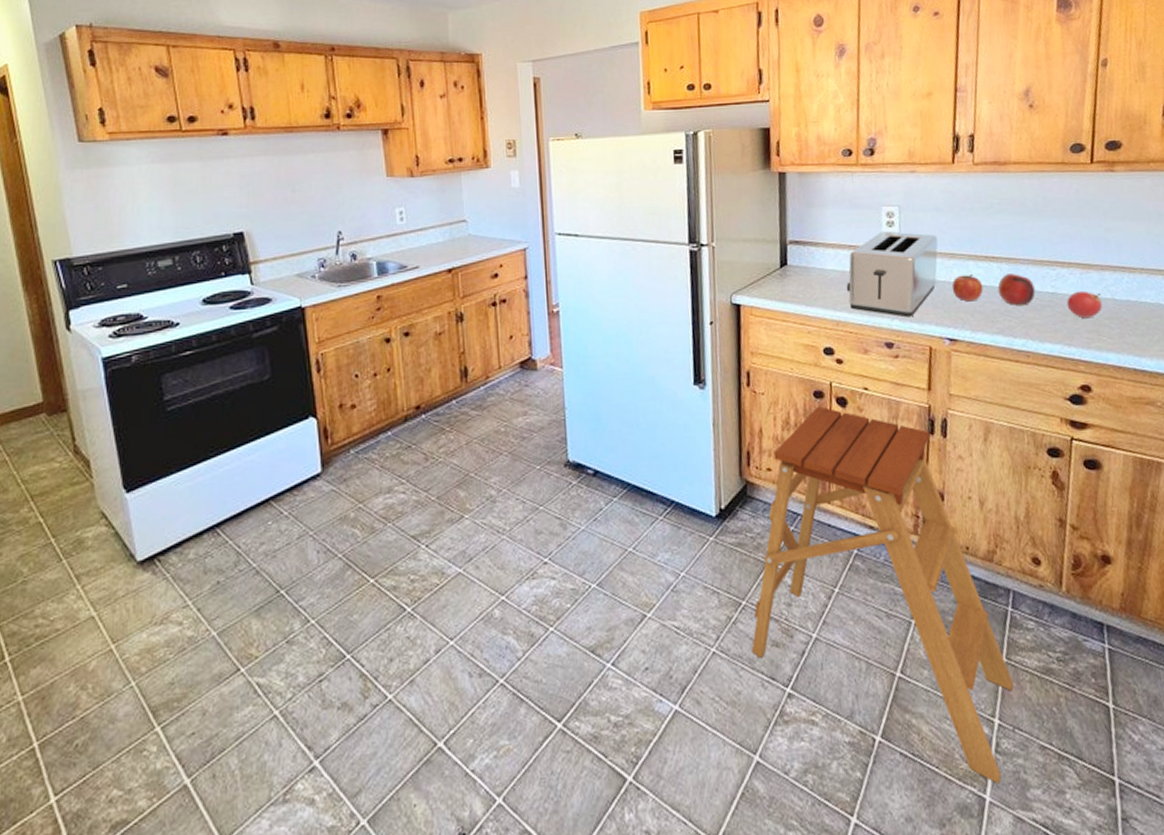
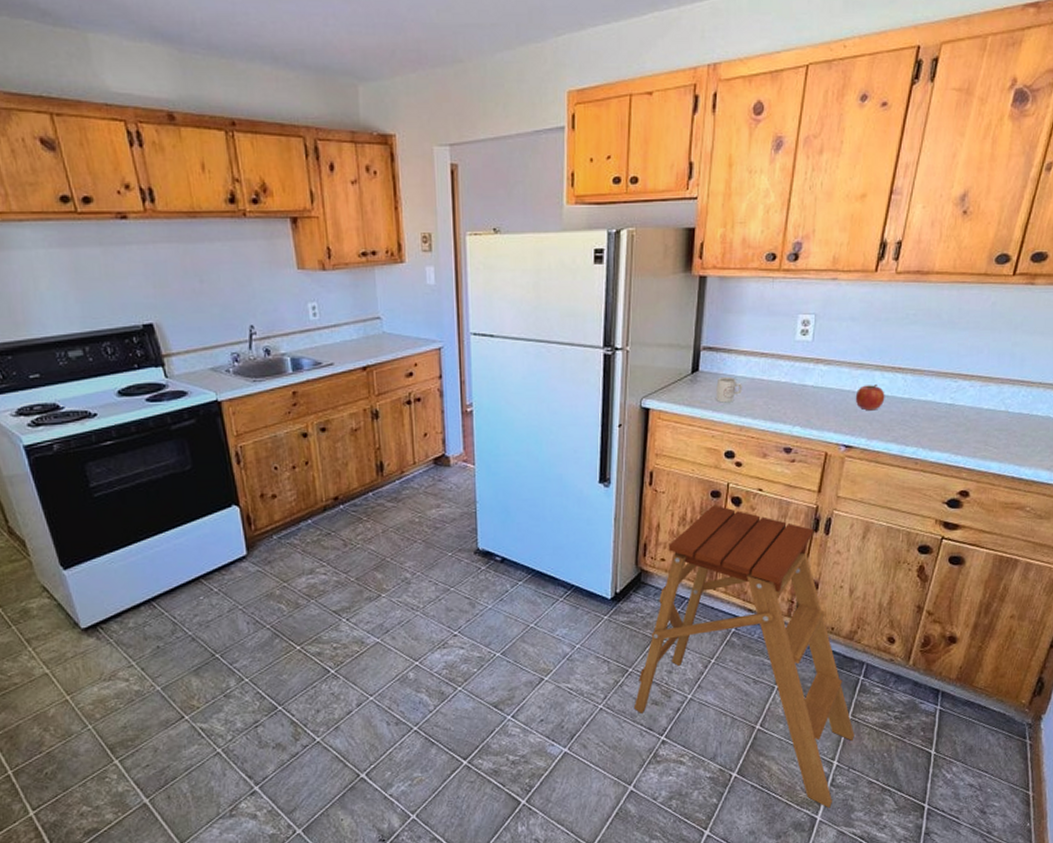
mug: none [806,270,835,297] -> present [716,376,743,403]
toaster: present [846,231,939,318] -> none [753,340,849,425]
fruit: present [997,273,1035,305] -> none [899,385,934,415]
fruit: present [1066,290,1103,319] -> none [962,402,995,430]

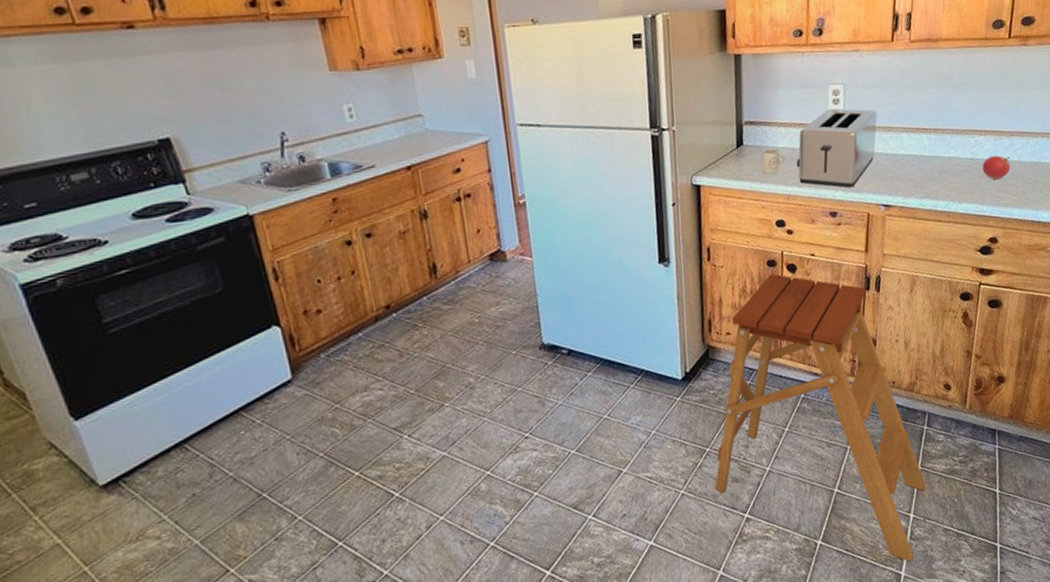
toaster: none [753,340,849,425] -> present [796,109,878,189]
fruit: present [855,385,885,411] -> none [888,145,914,171]
fruit: none [962,402,995,430] -> present [982,155,1011,180]

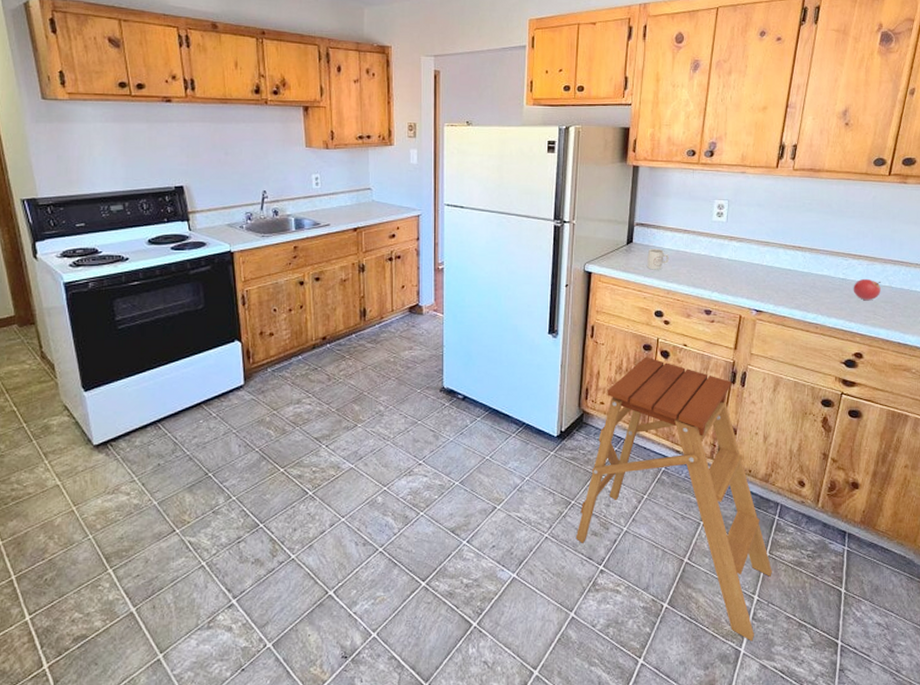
toaster: present [796,109,878,189] -> none [678,221,757,291]

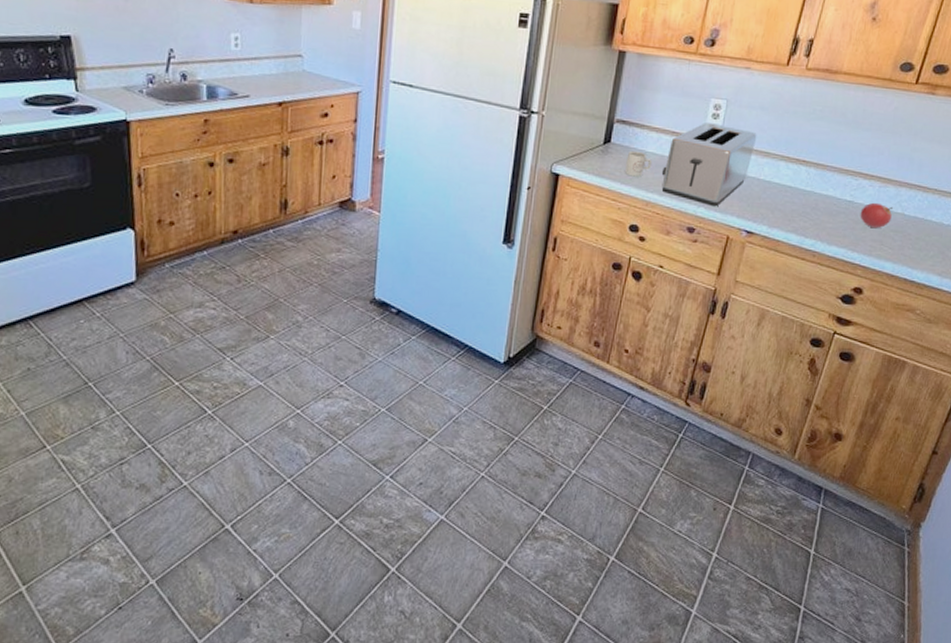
step ladder: present [575,356,772,642] -> none [516,277,736,603]
toaster: none [678,221,757,291] -> present [661,123,757,207]

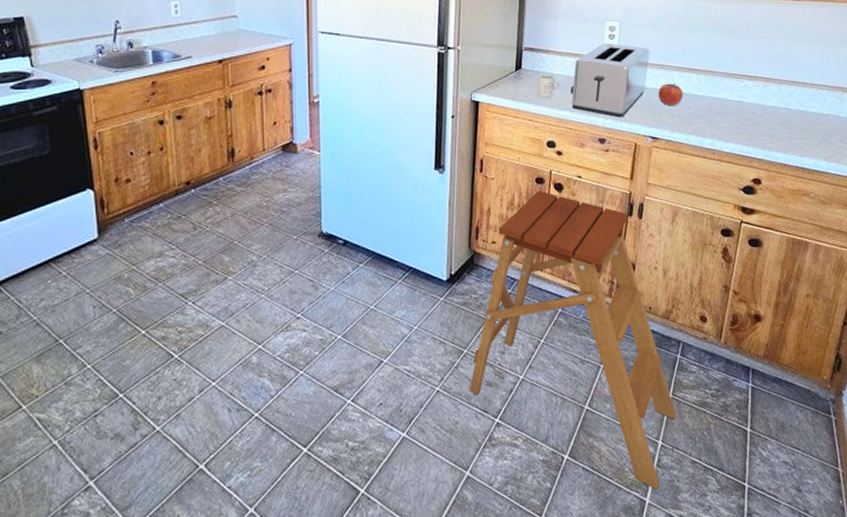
step ladder: none [516,277,736,603] -> present [469,190,676,490]
fruit: none [759,174,789,200] -> present [658,83,683,106]
fruit: present [860,202,893,229] -> none [749,100,777,124]

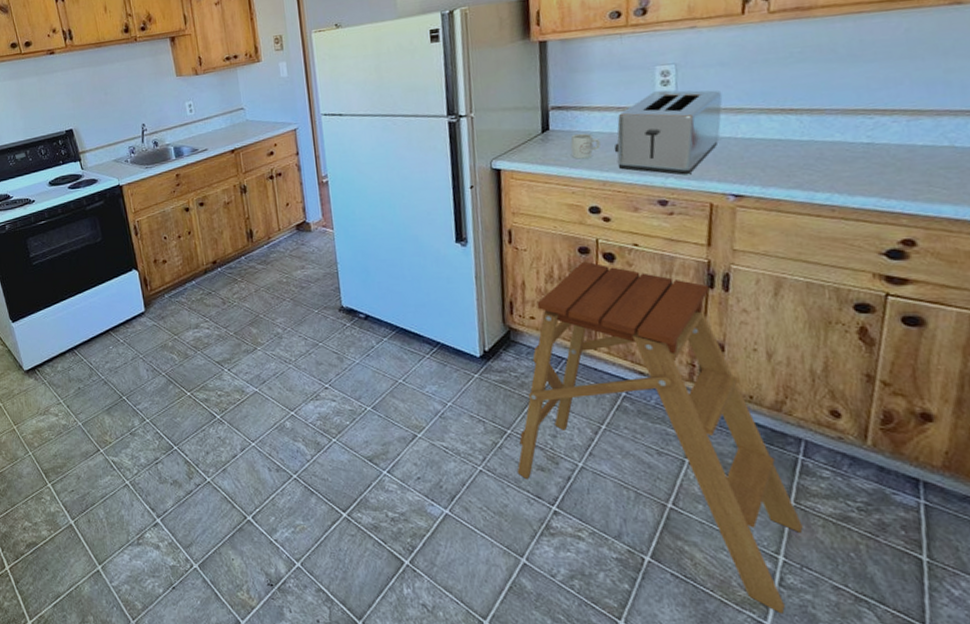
fruit: present [658,83,683,106] -> none [738,129,778,157]

